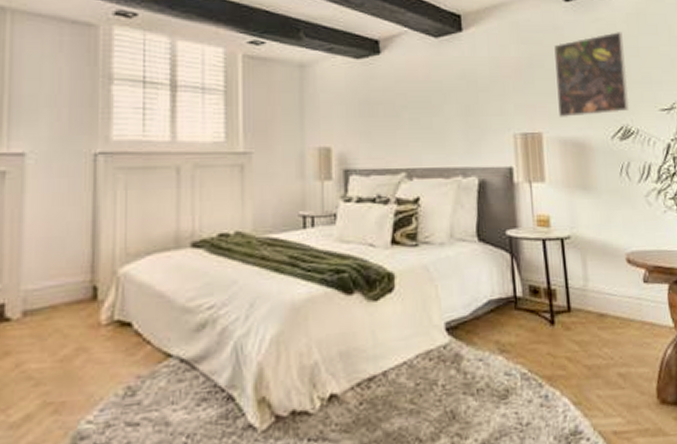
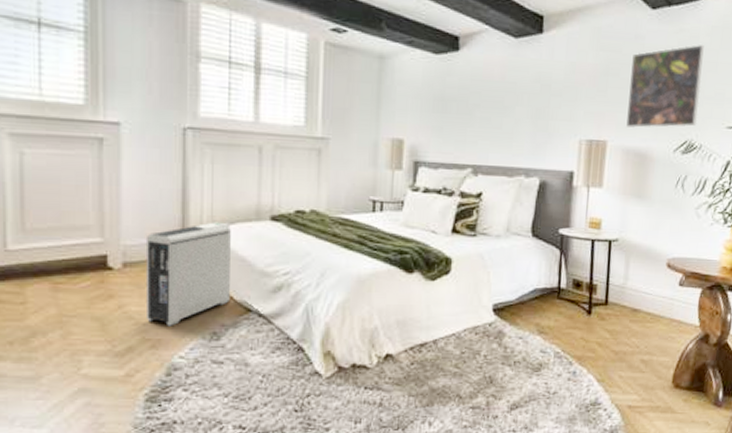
air purifier: none [48,254,147,384] -> present [145,222,231,326]

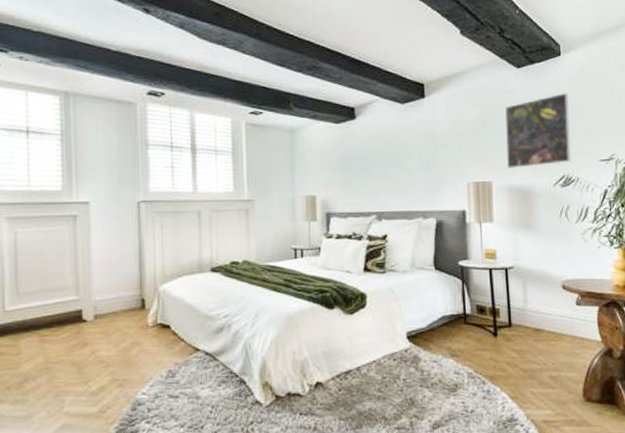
air purifier: present [145,222,231,326] -> none [111,276,181,367]

